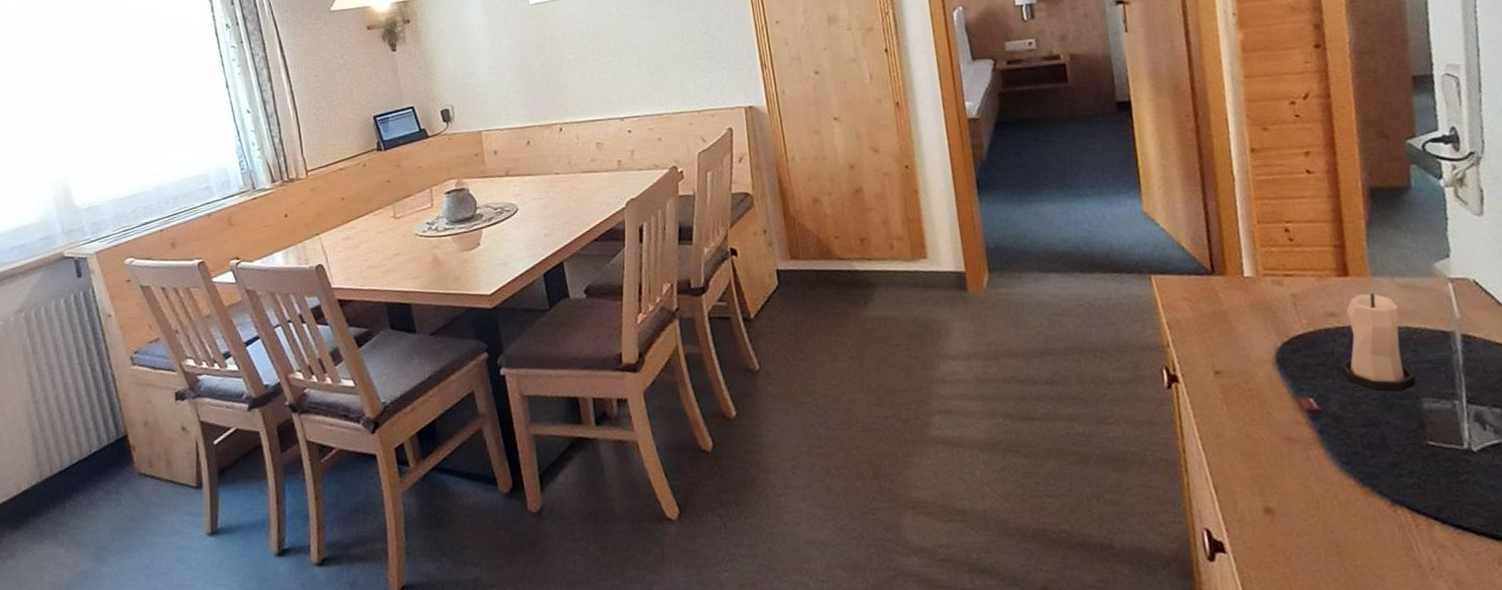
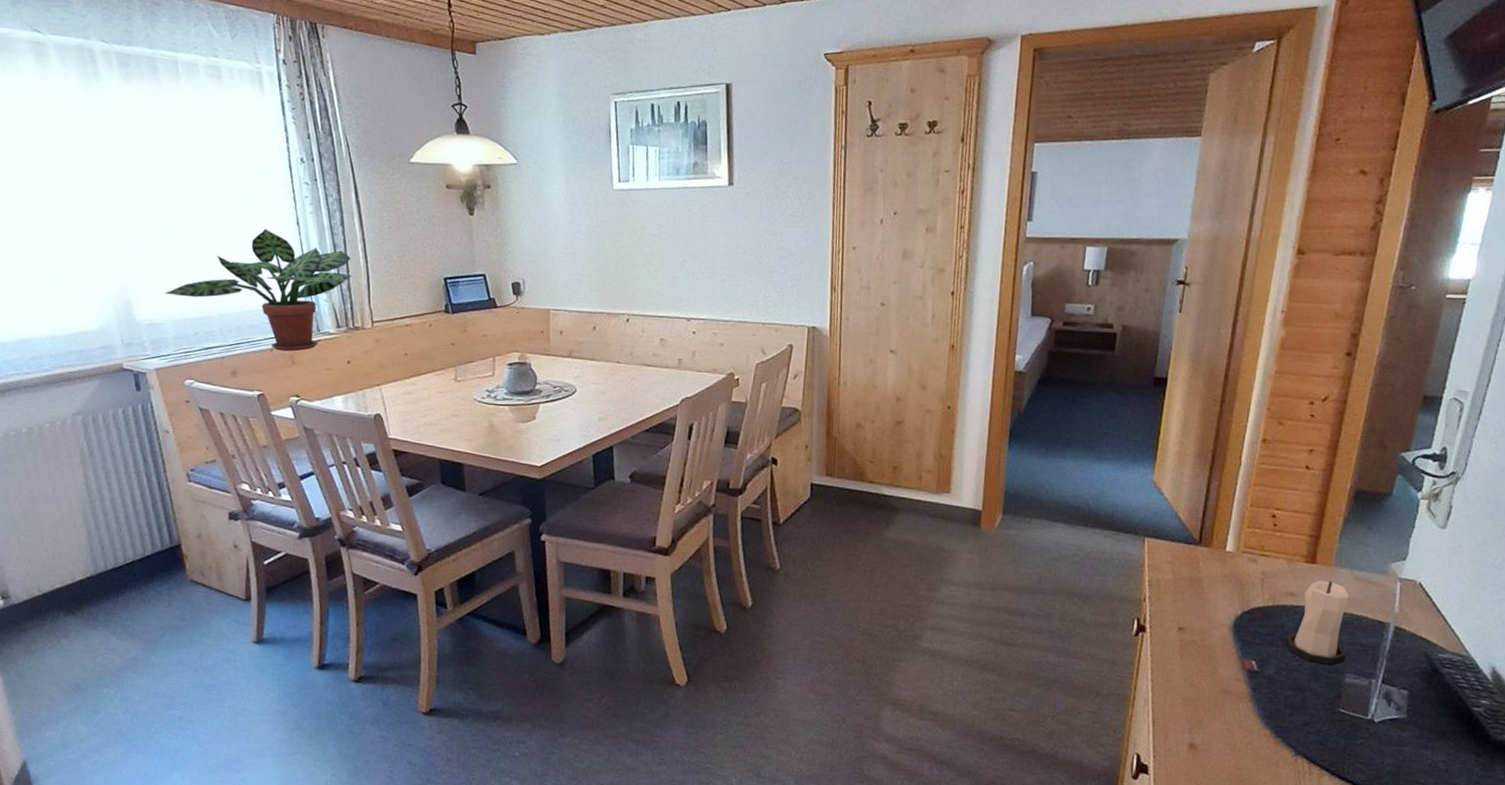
potted plant: none [102,96,283,215] -> present [164,229,352,352]

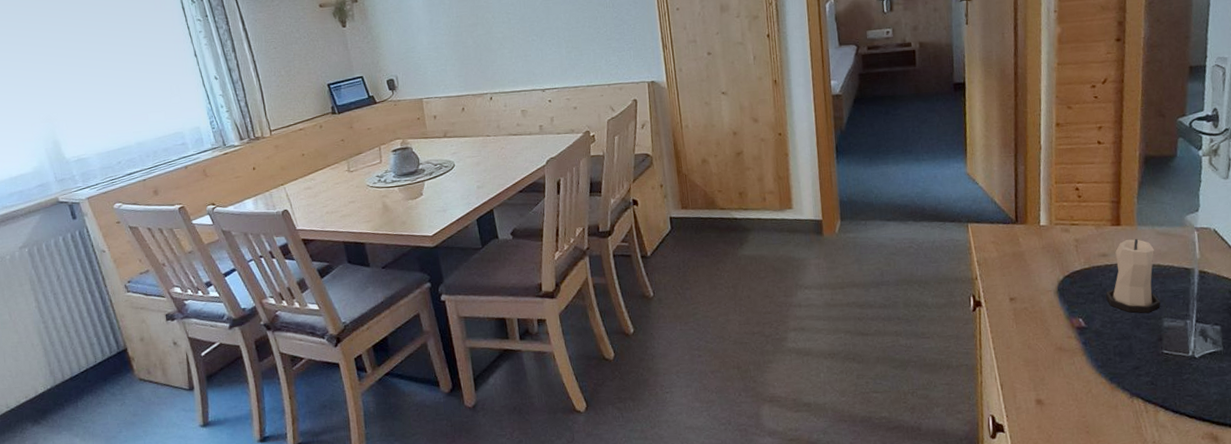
potted plant: present [164,229,352,352] -> none [87,64,248,168]

